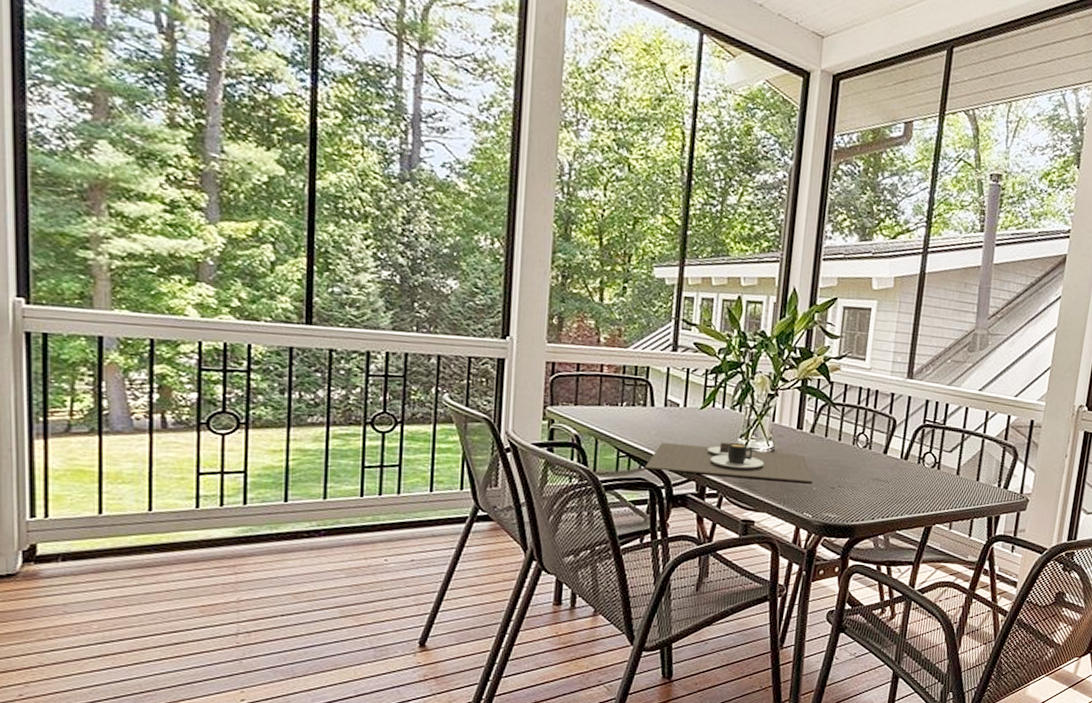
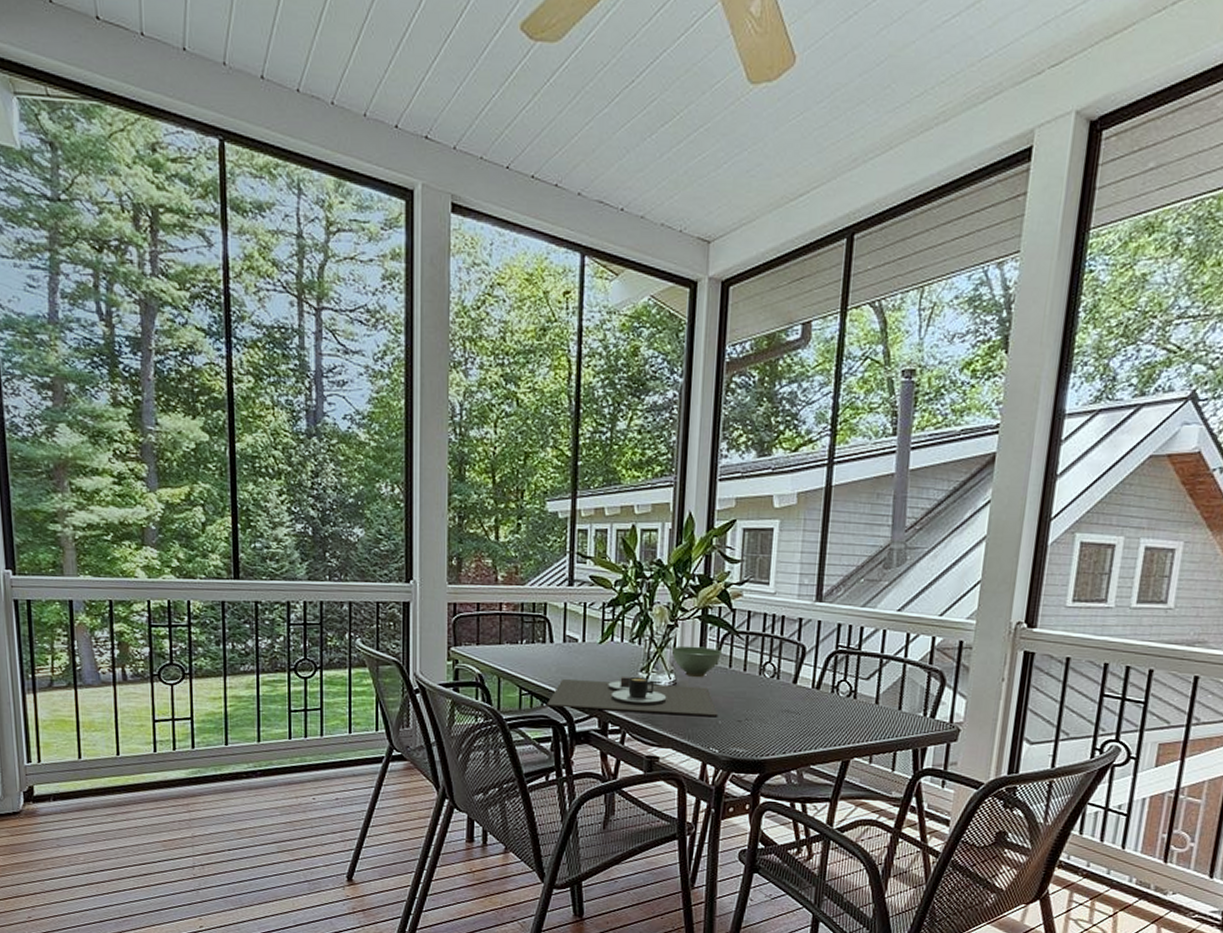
bowl: none [771,414,820,446] -> present [671,646,723,678]

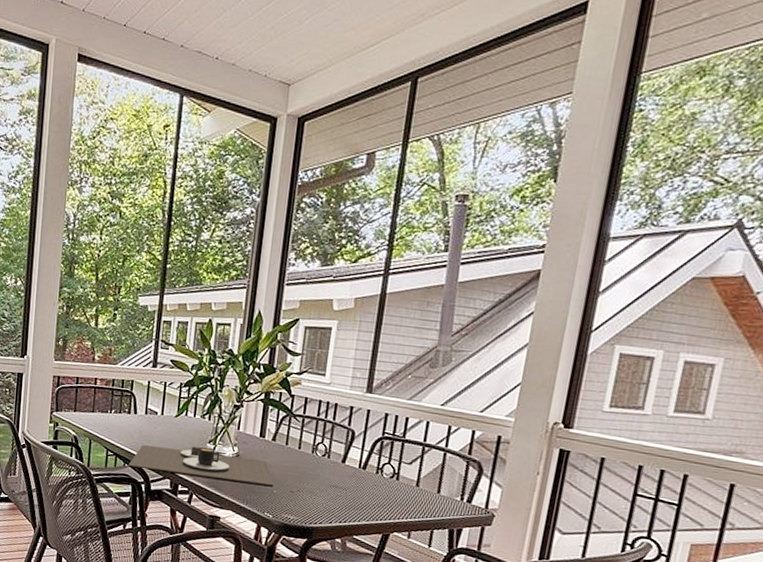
bowl: present [671,646,723,678] -> none [236,423,281,452]

